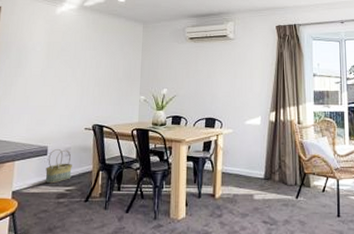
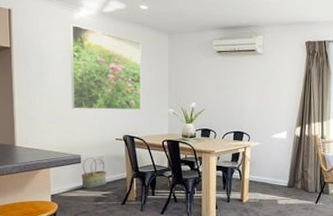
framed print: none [44,18,117,99] -> present [70,24,142,110]

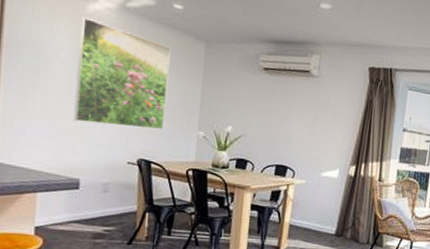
basket: present [81,158,107,189] -> none [77,183,112,222]

